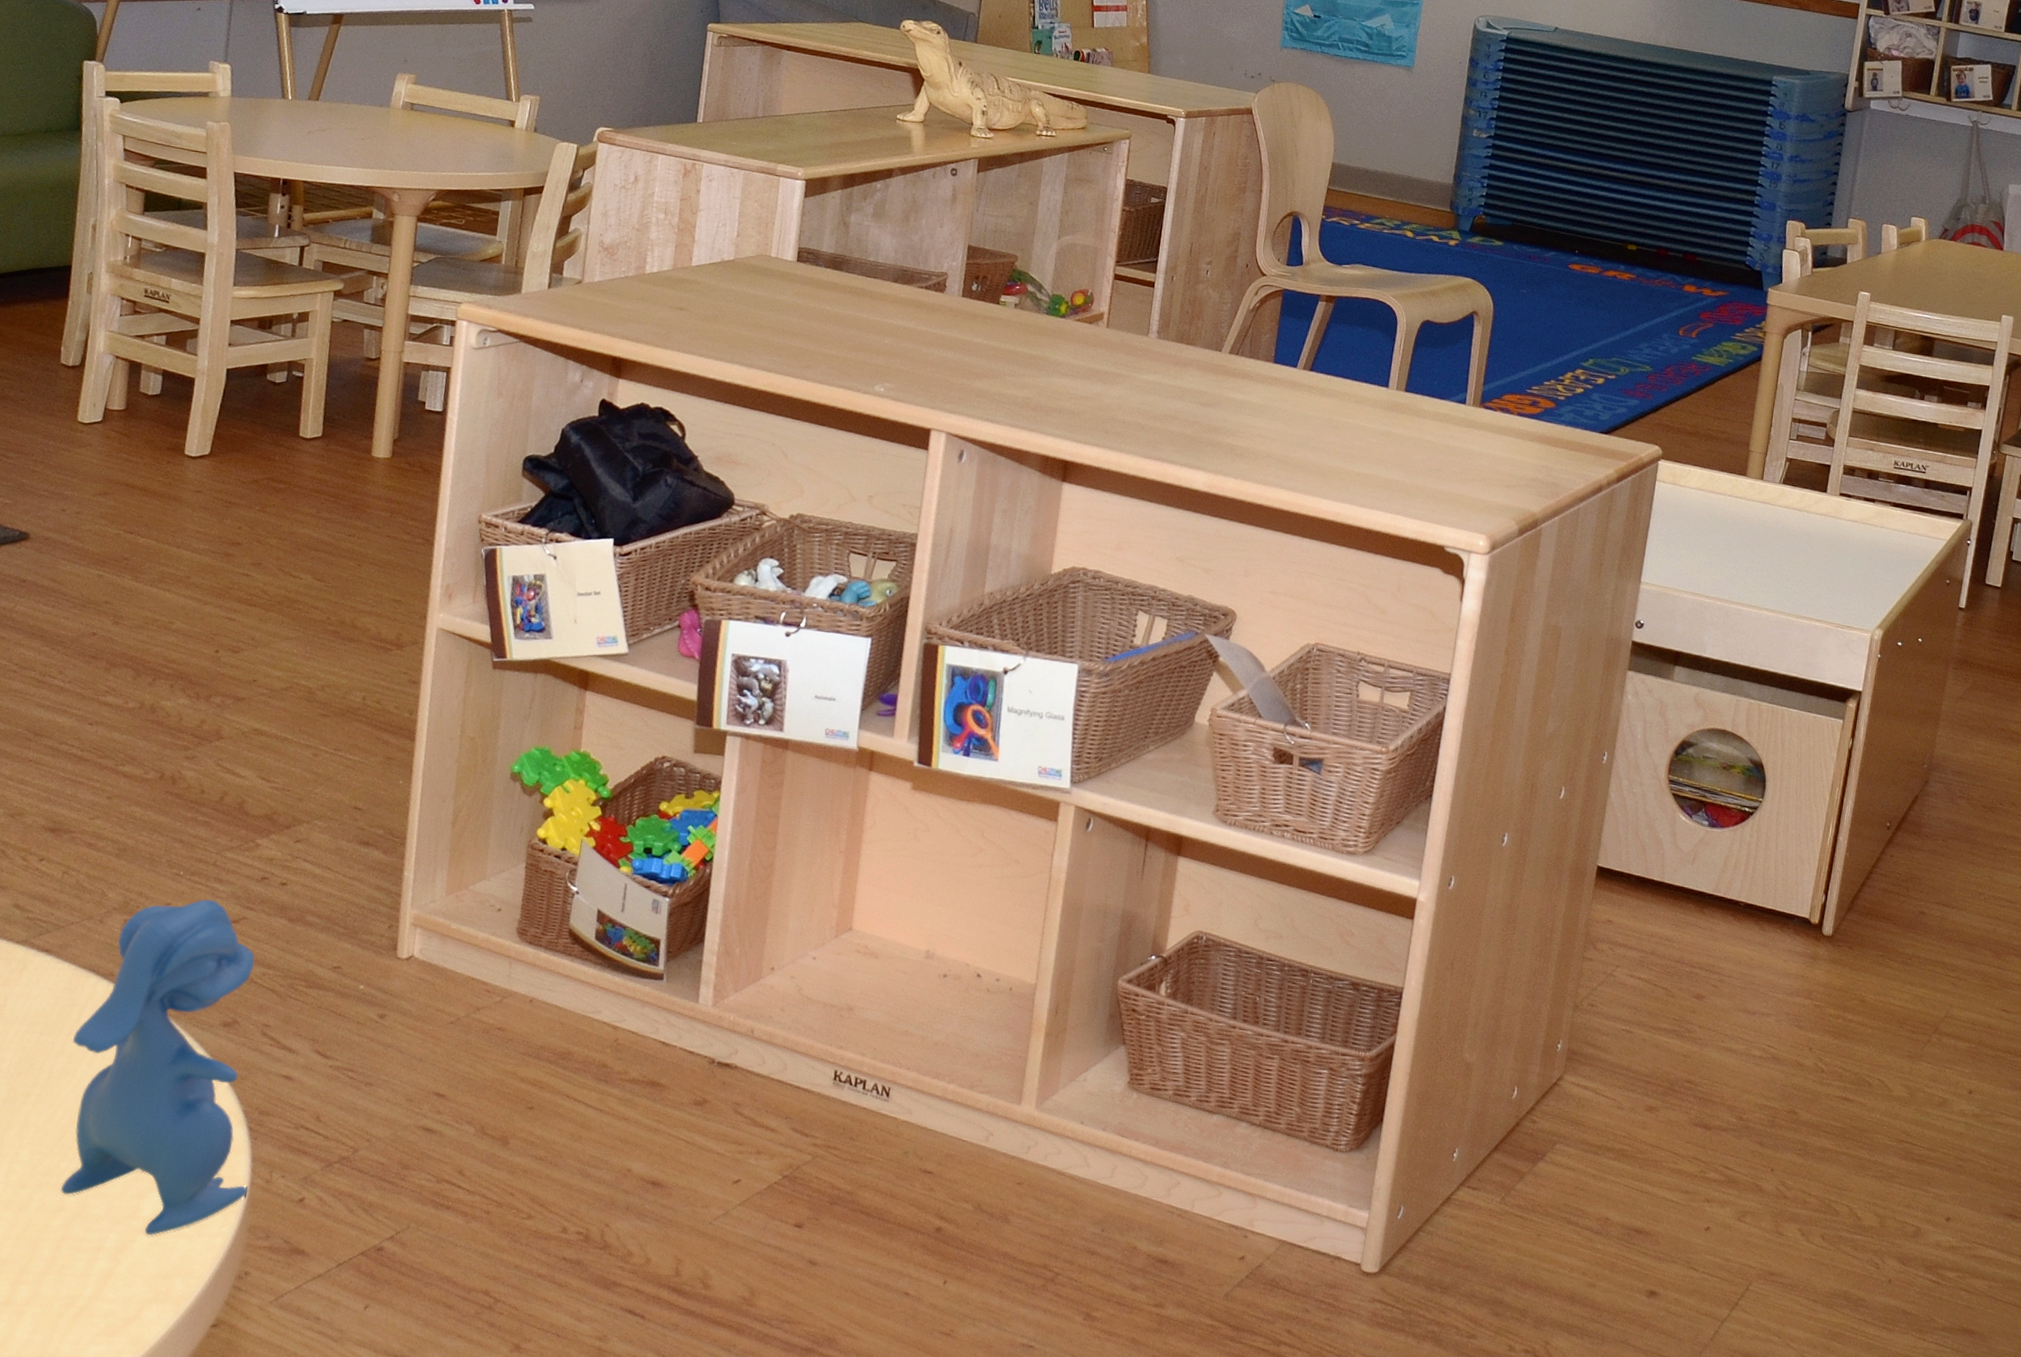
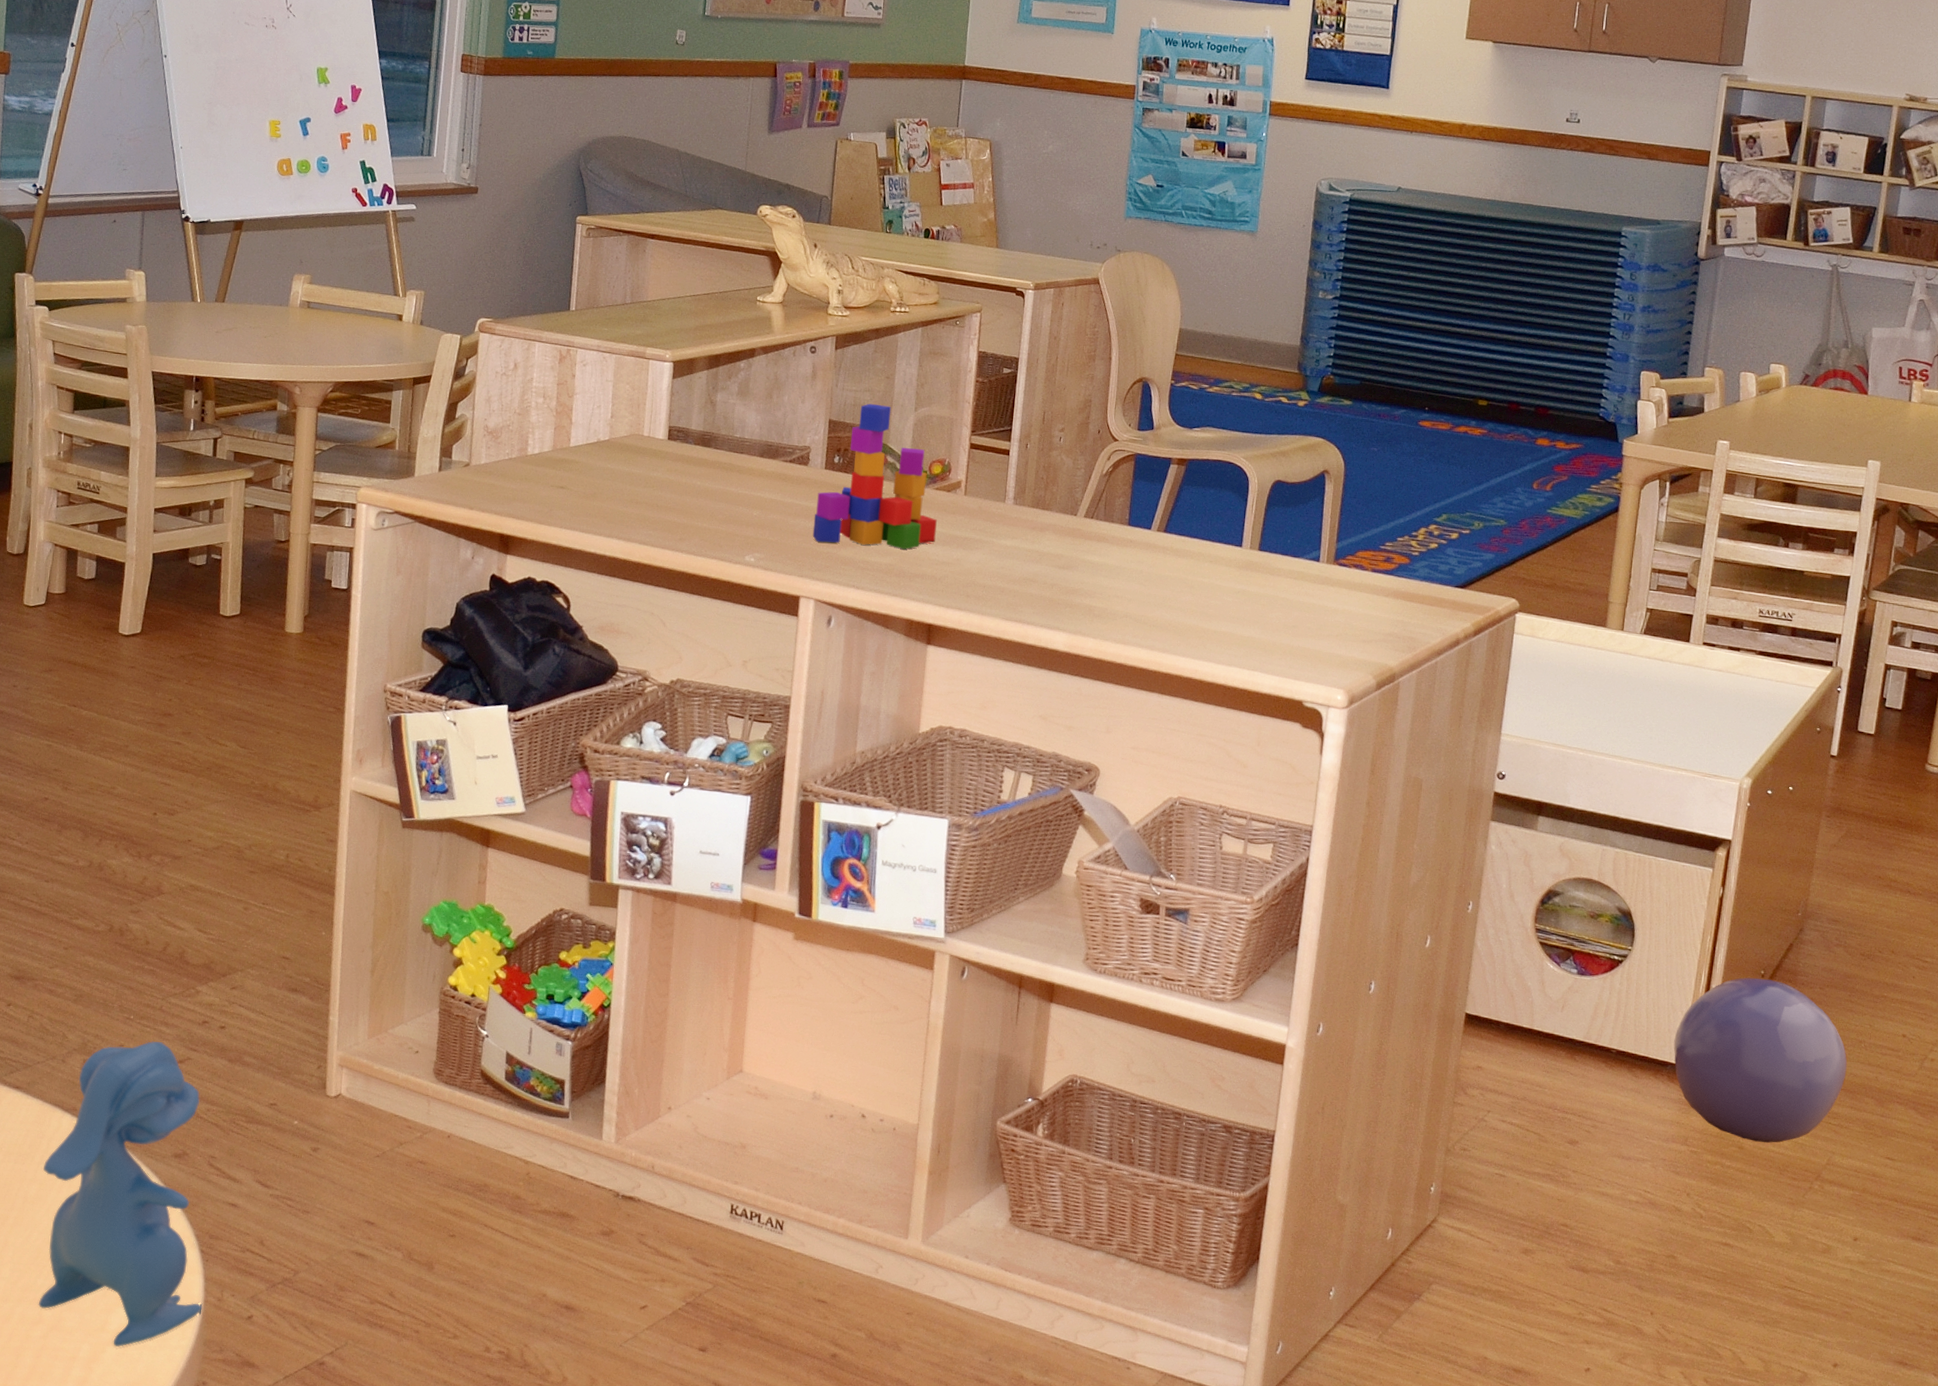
toy blocks: none [946,229,1077,382] -> present [812,403,937,549]
ball: none [1800,829,1967,996] -> present [1673,977,1848,1143]

